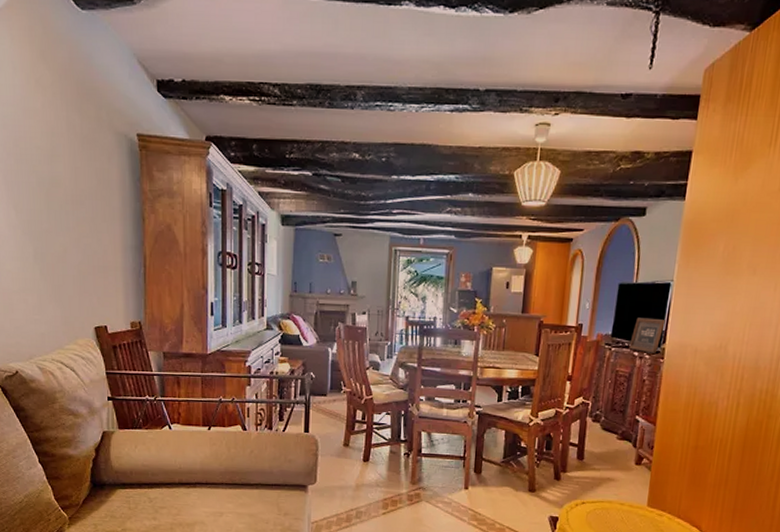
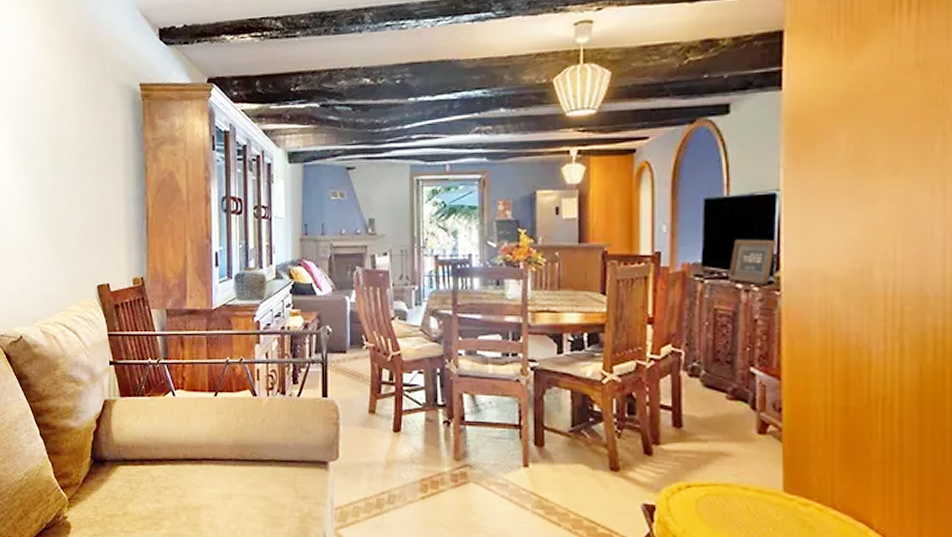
decorative jar: none [227,318,259,348] -> present [233,267,267,300]

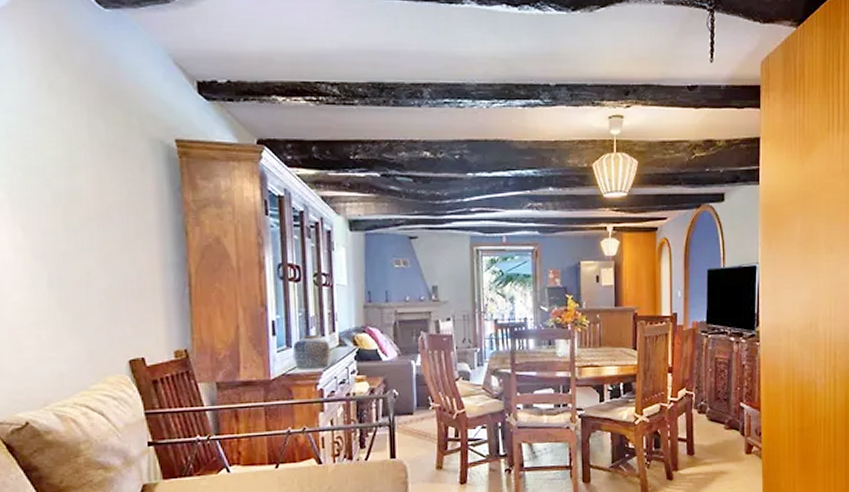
picture frame: present [728,239,776,284] -> none [725,302,756,337]

